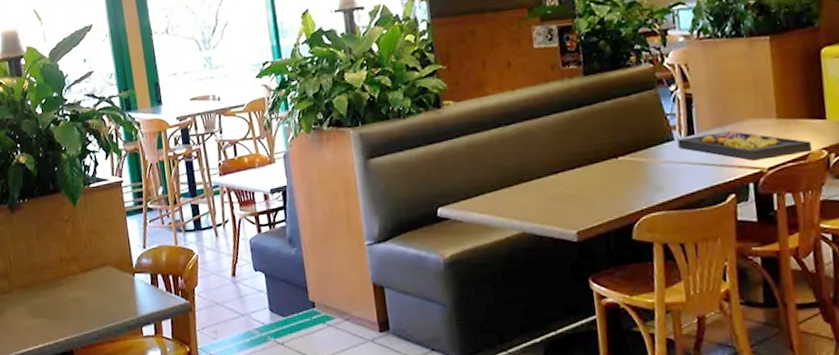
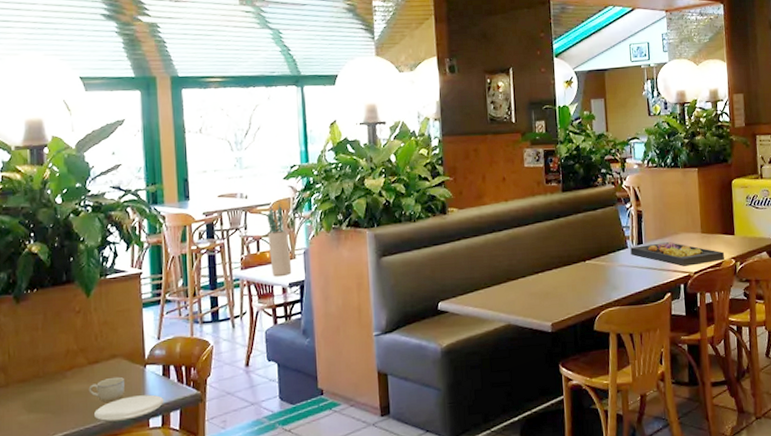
cup: none [83,284,118,310] -> present [88,376,126,403]
plate: none [90,303,155,329] -> present [93,394,164,422]
vase: none [241,102,273,183] -> present [267,202,292,277]

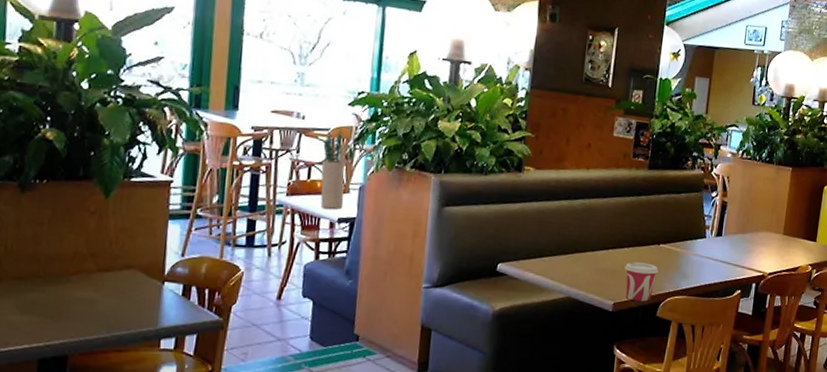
cup: present [88,376,126,403] -> none [94,289,139,316]
plate: present [93,394,164,422] -> none [97,312,181,337]
cup: none [556,280,588,319] -> present [625,262,659,302]
food tray: present [630,242,725,266] -> none [708,237,803,266]

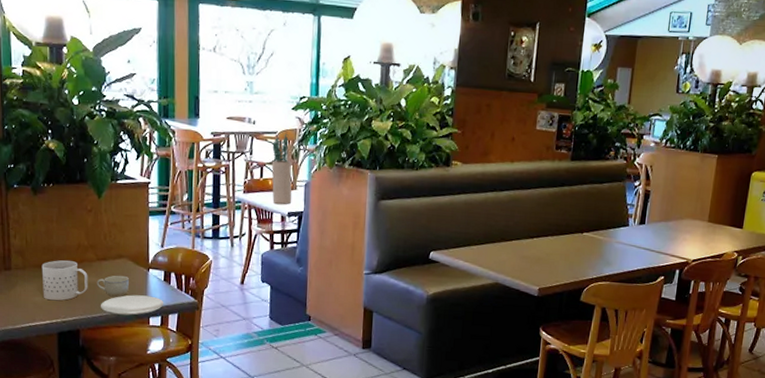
mug: none [21,271,85,321] -> present [41,260,88,301]
cup: none [94,289,139,316] -> present [96,275,130,297]
plate: none [97,312,181,337] -> present [100,295,164,316]
cup: present [625,262,659,302] -> none [549,249,582,288]

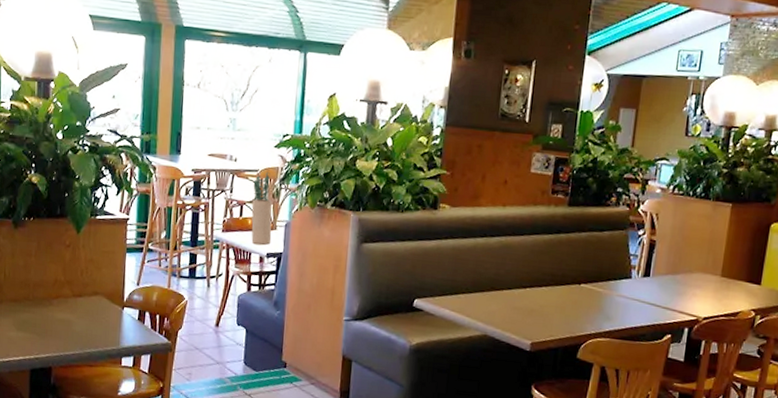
mug: present [41,260,88,301] -> none [17,295,63,337]
cup: present [96,275,130,297] -> none [71,312,104,335]
plate: present [100,295,164,316] -> none [73,333,137,355]

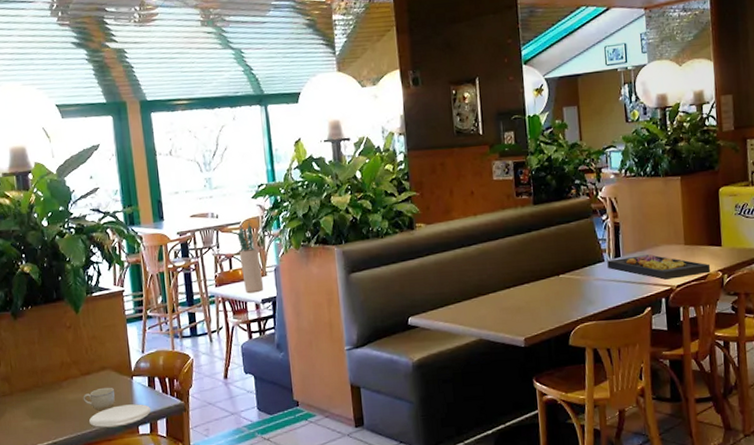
cup: none [71,312,104,335] -> present [83,387,116,411]
plate: none [73,333,137,355] -> present [88,404,151,428]
food tray: none [634,278,745,311] -> present [607,254,711,280]

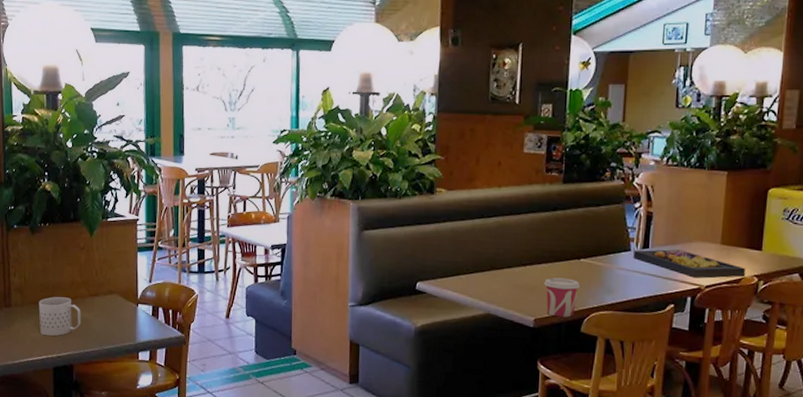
mug: none [28,380,75,423] -> present [38,297,81,337]
cup: present [83,387,116,411] -> none [89,310,120,332]
plate: present [88,404,151,428] -> none [92,330,153,350]
vase: present [237,220,264,294] -> none [254,165,275,238]
cup: none [529,295,563,334] -> present [544,277,580,318]

